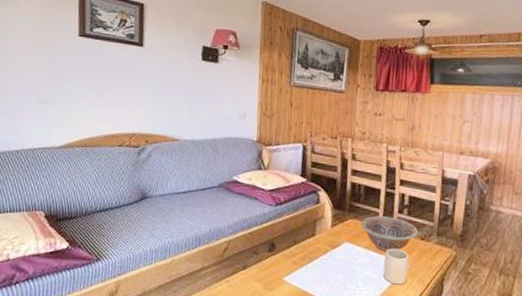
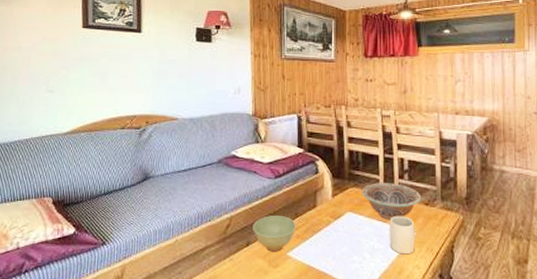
bowl: none [250,241,294,276] -> present [253,216,296,252]

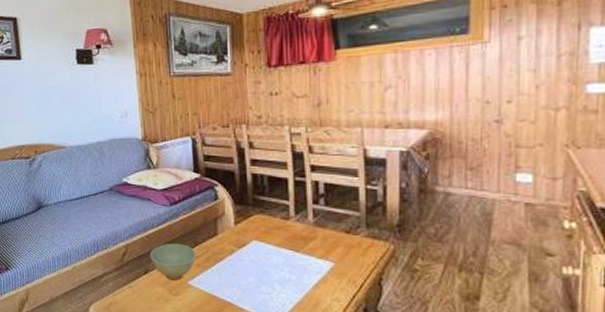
decorative bowl: present [361,183,422,220] -> none [268,209,341,250]
mug: present [389,215,416,255] -> none [302,244,335,287]

